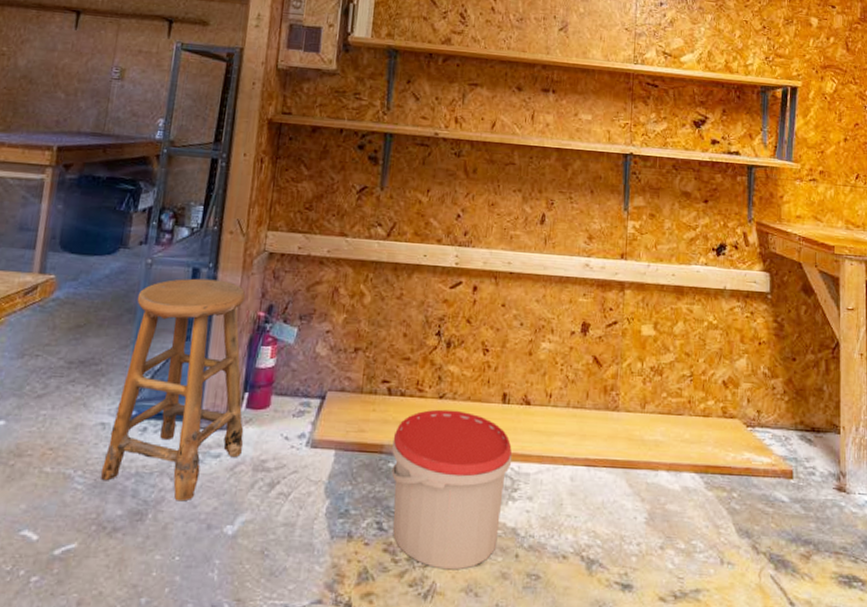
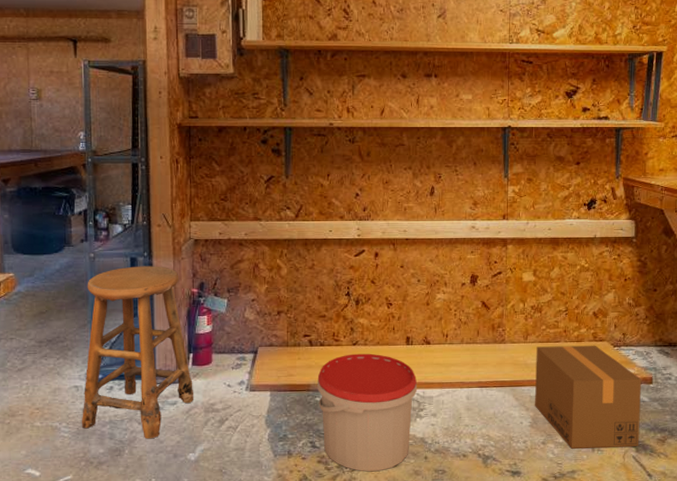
cardboard box: none [652,418,780,563] -> present [535,345,641,449]

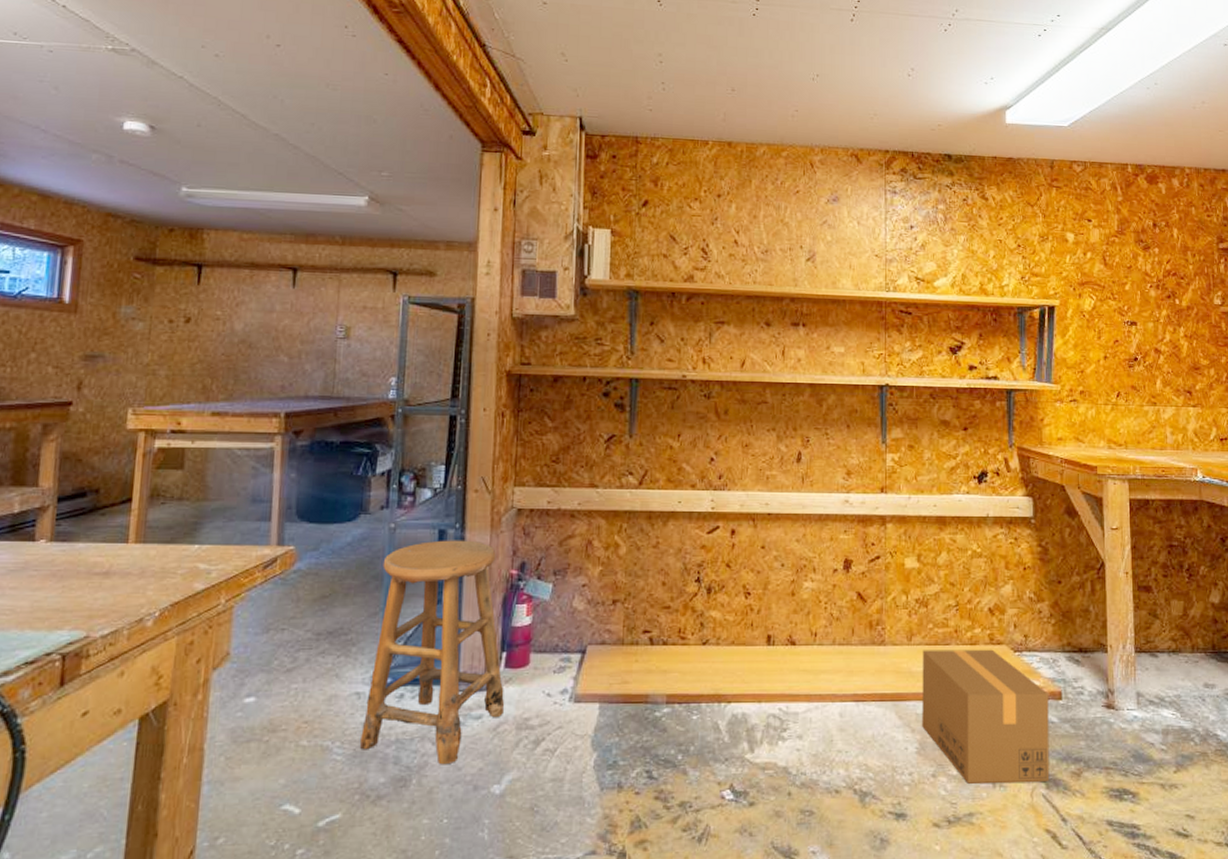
bucket: present [317,353,418,472] -> none [657,655,780,813]

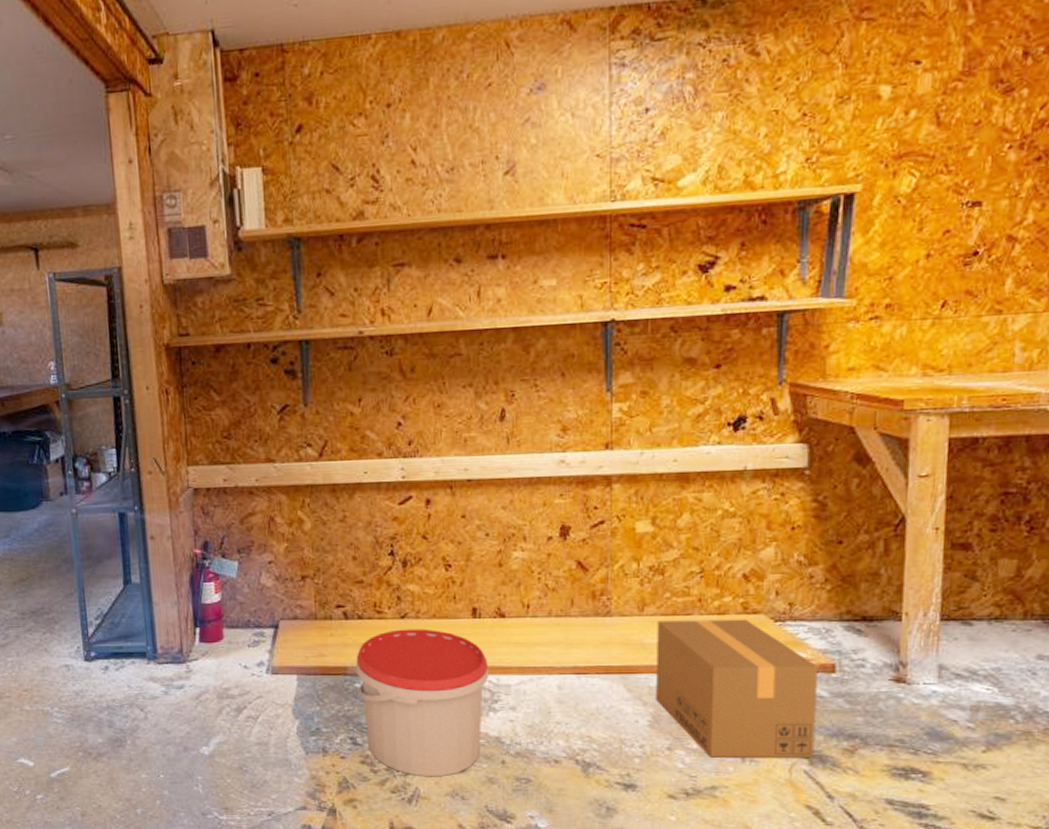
step stool: present [360,540,505,765] -> none [70,522,204,729]
bucket: none [657,655,780,813] -> present [356,628,490,777]

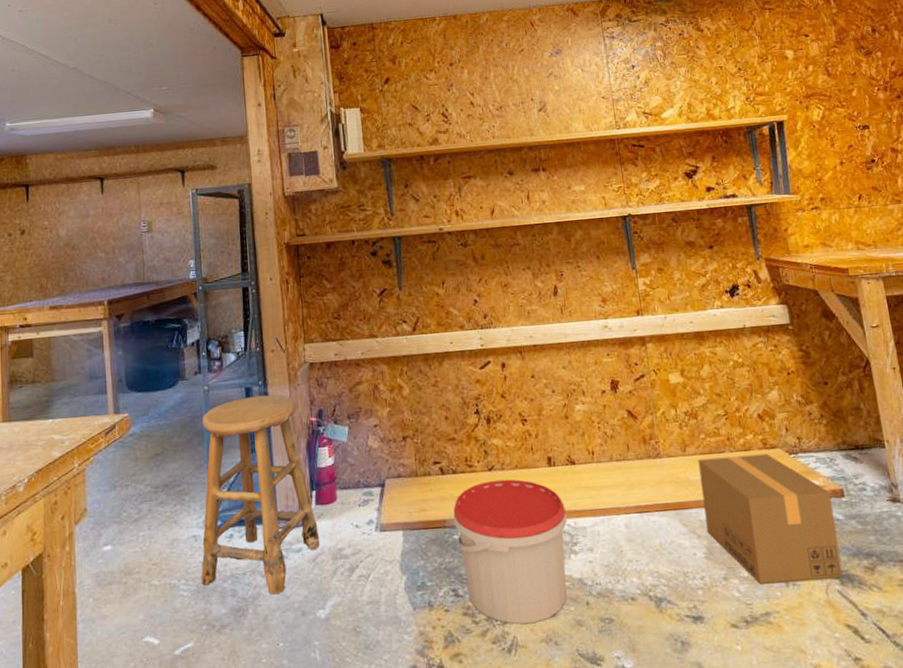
step stool: none [70,522,204,729] -> present [201,394,320,595]

